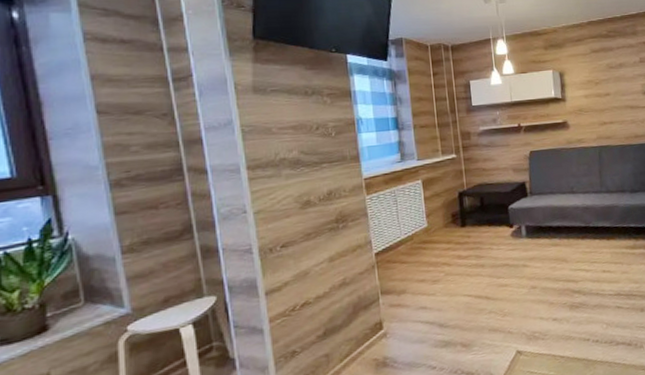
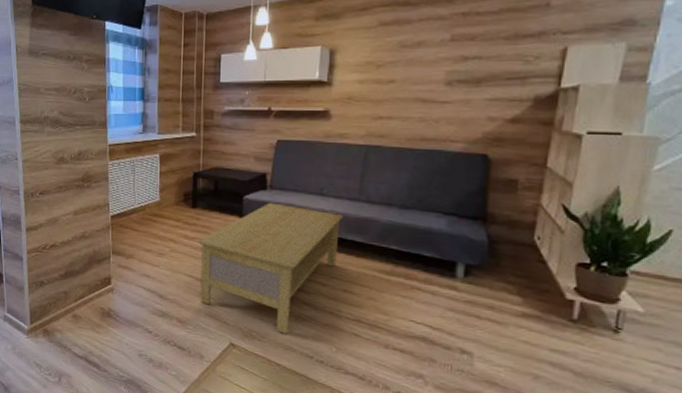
coffee table: none [472,206,594,326] -> present [198,202,344,334]

